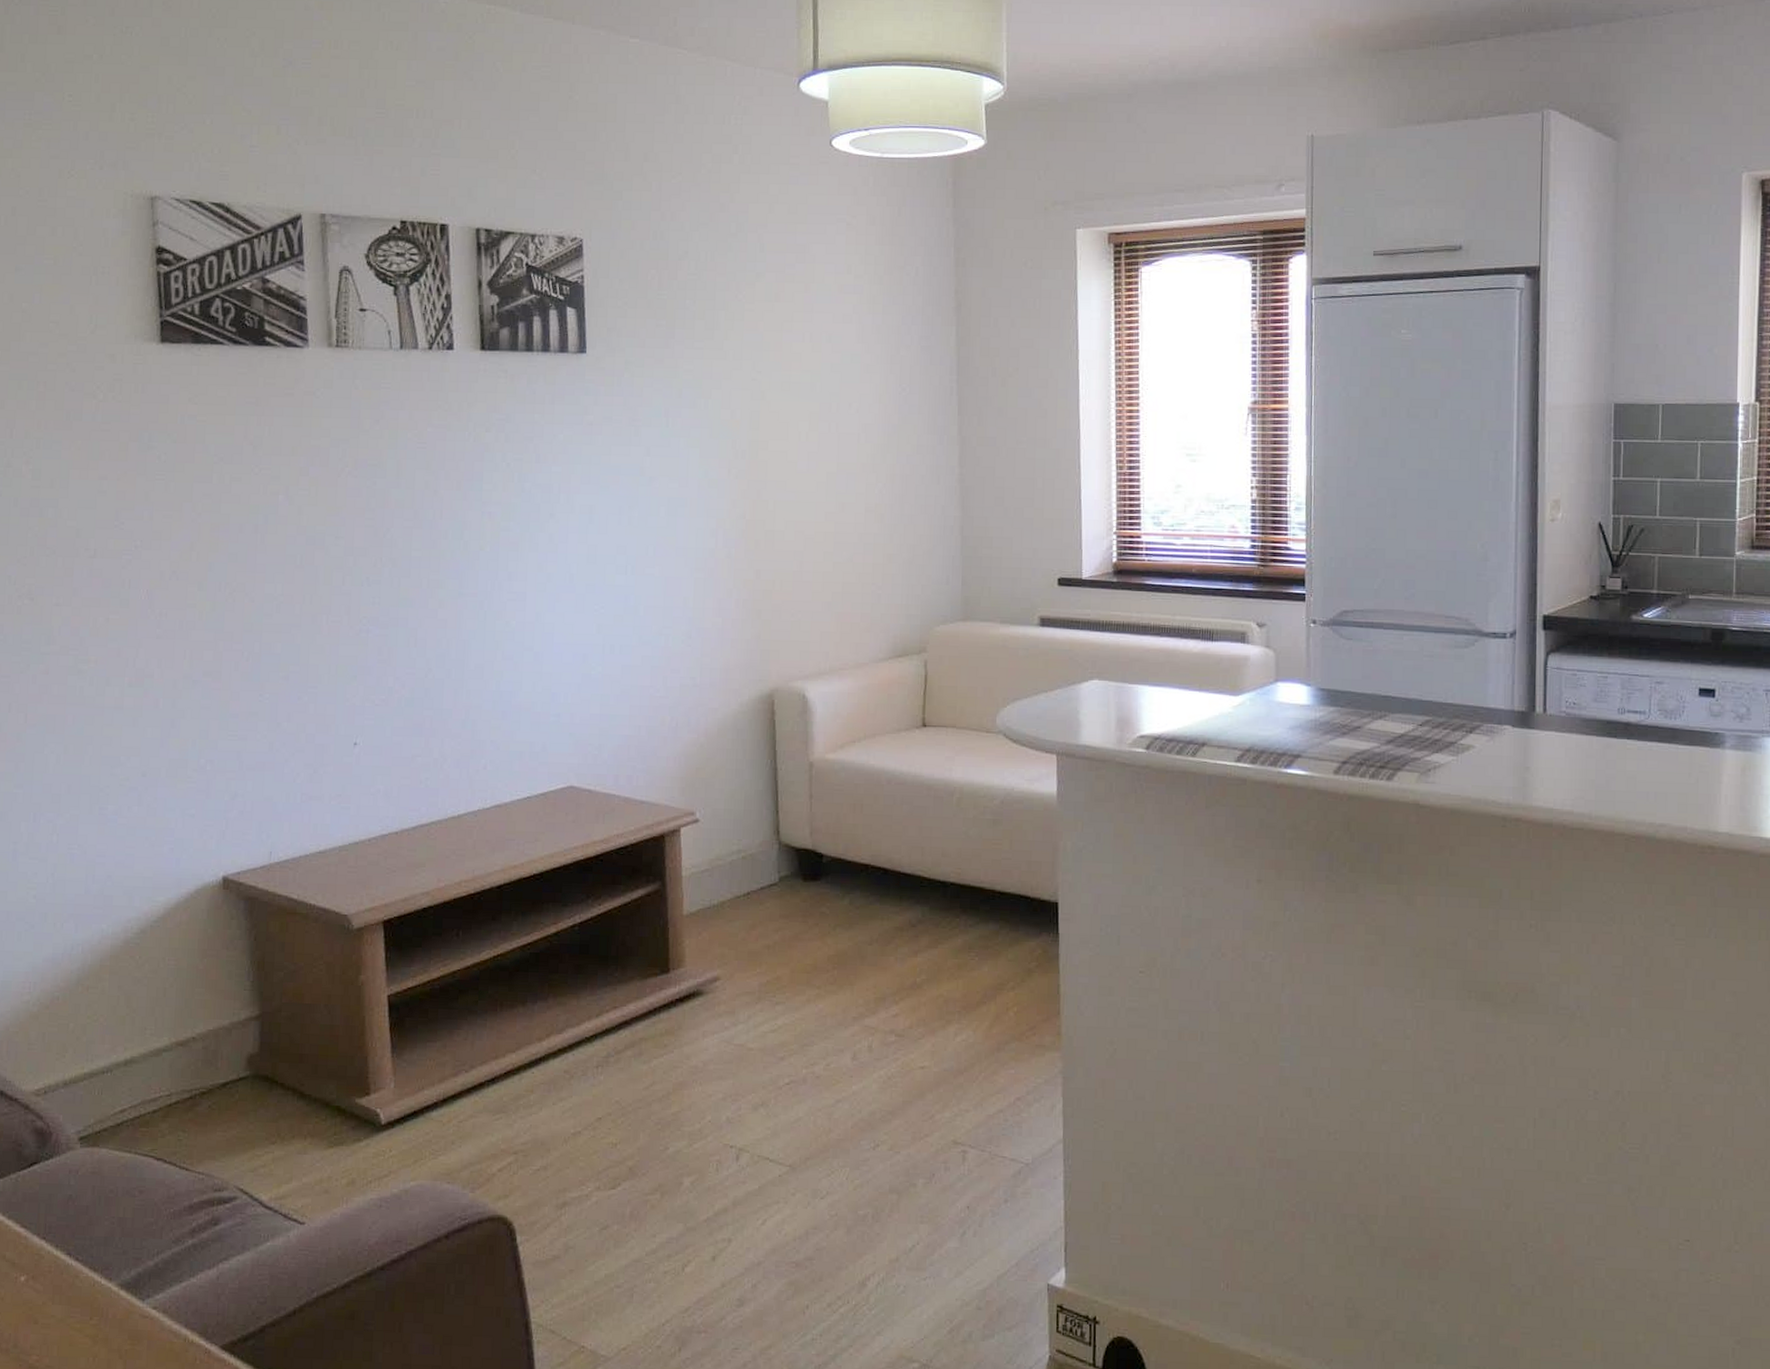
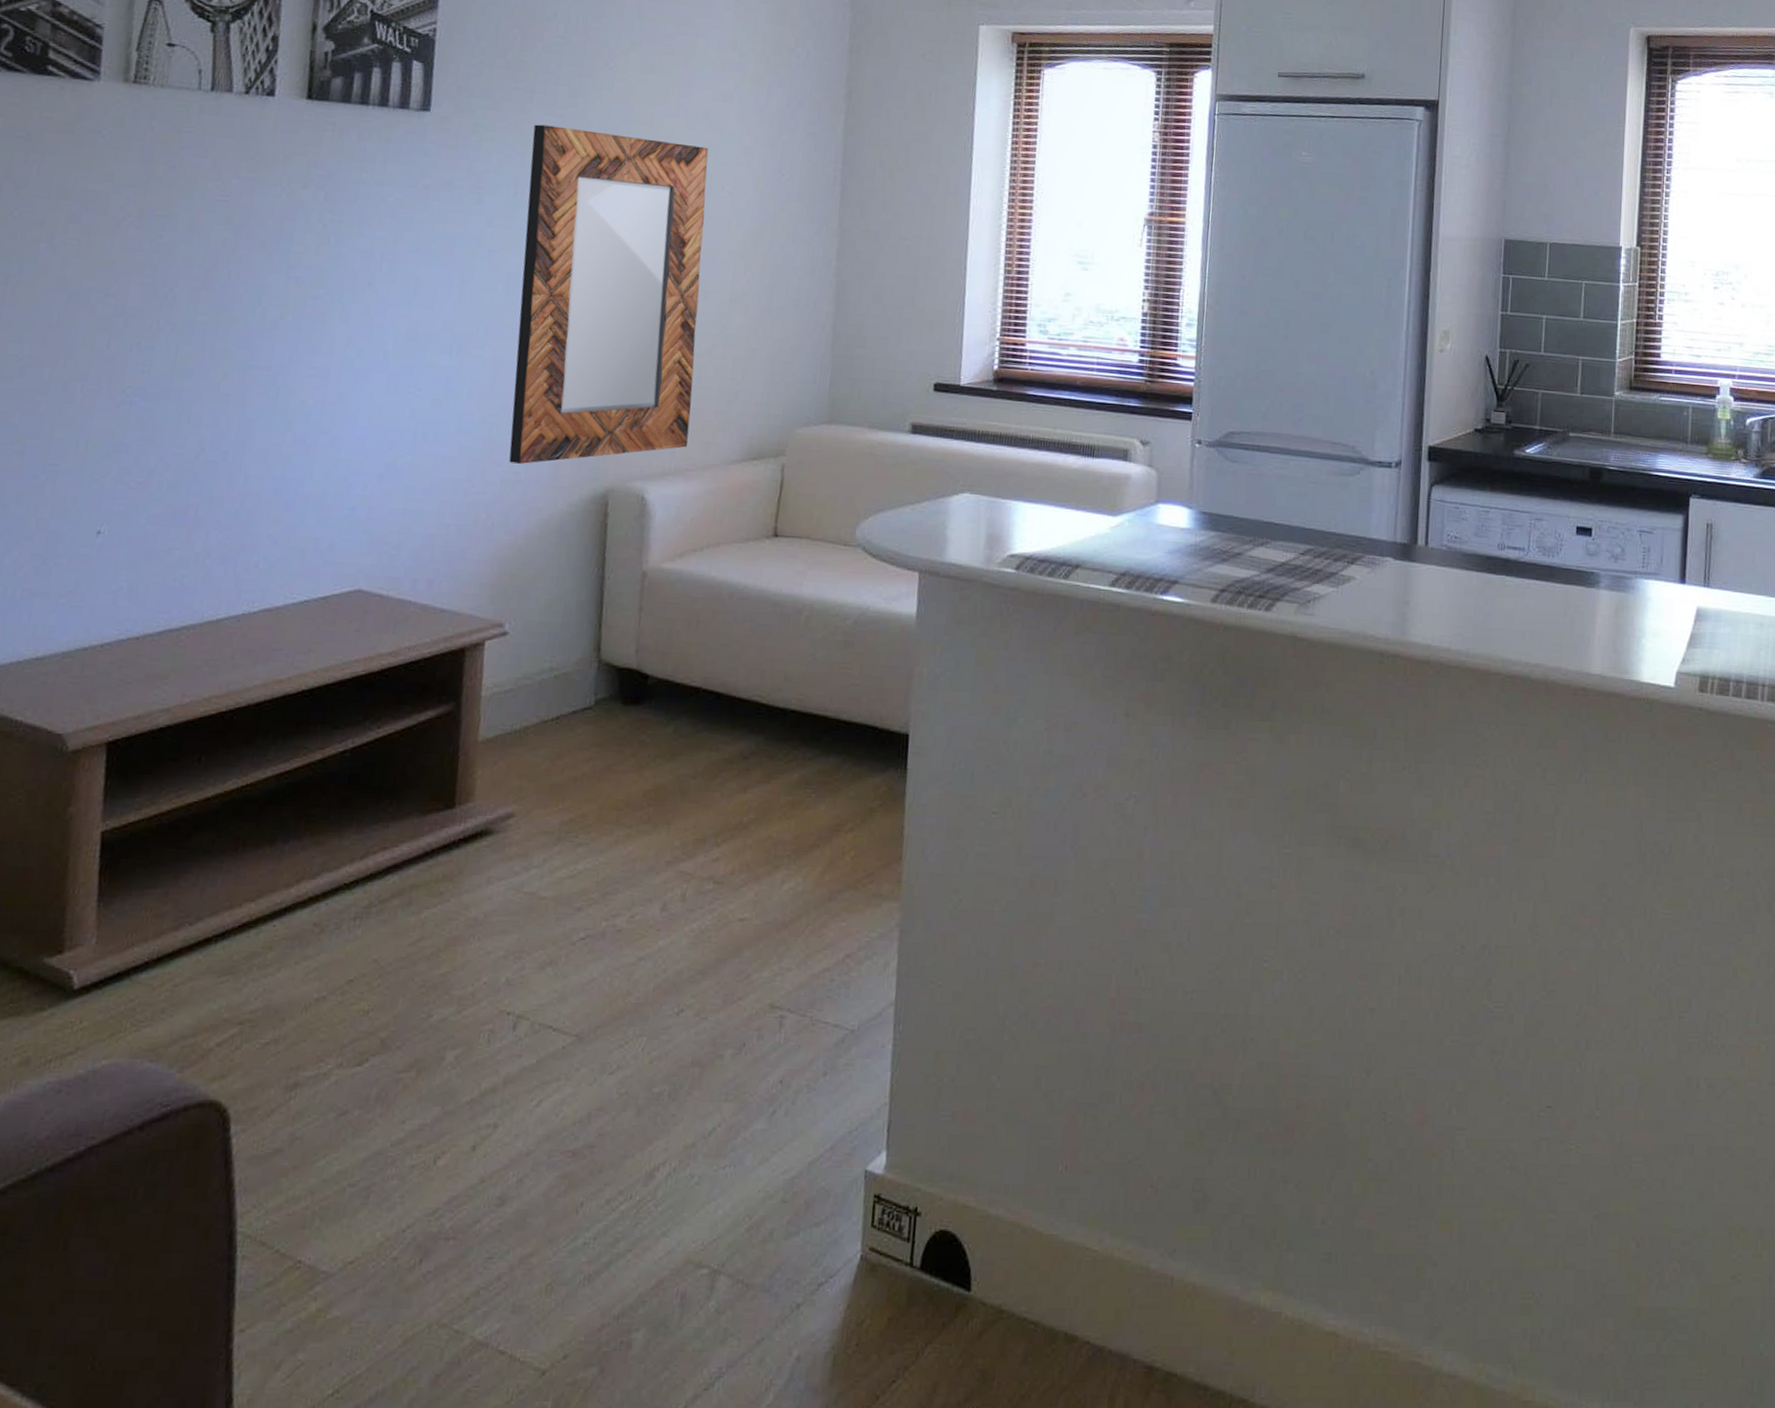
home mirror: none [677,358,840,670] -> present [509,124,709,464]

